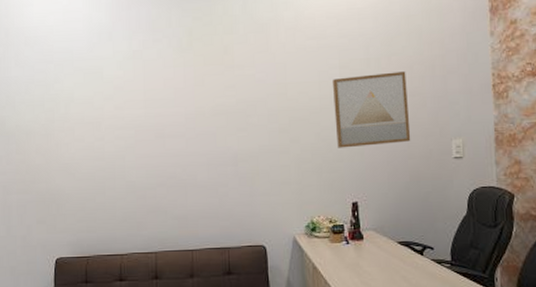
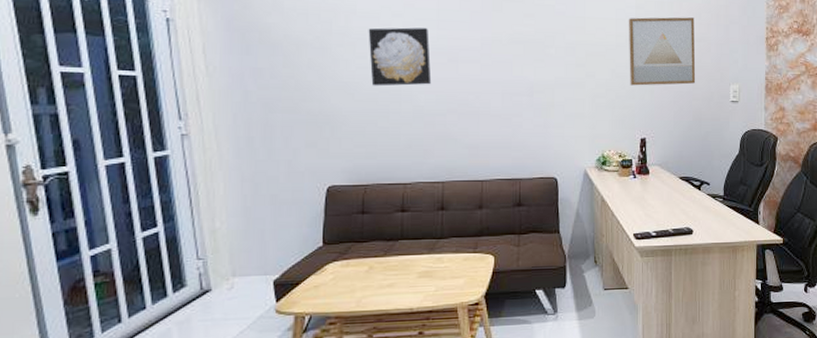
wall art: none [84,108,142,166] -> present [368,27,432,86]

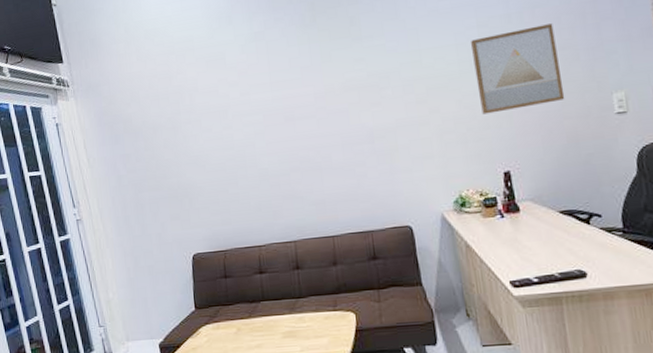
wall art: present [368,27,432,86] -> none [210,92,272,156]

